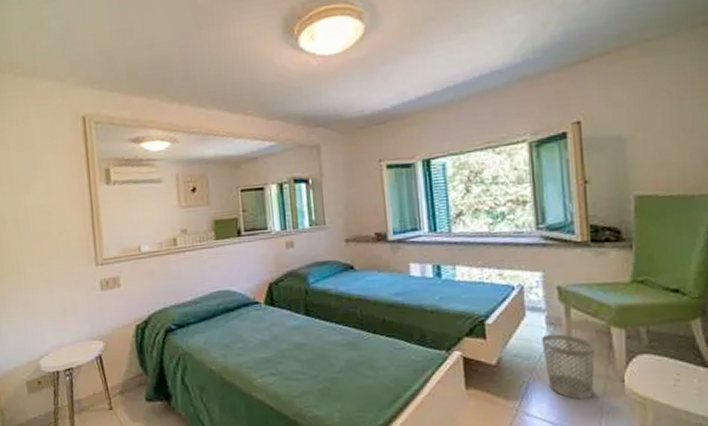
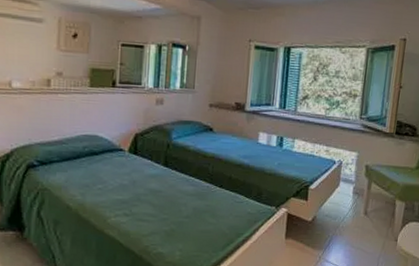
wastebasket: present [542,333,596,400] -> none [346,201,383,252]

